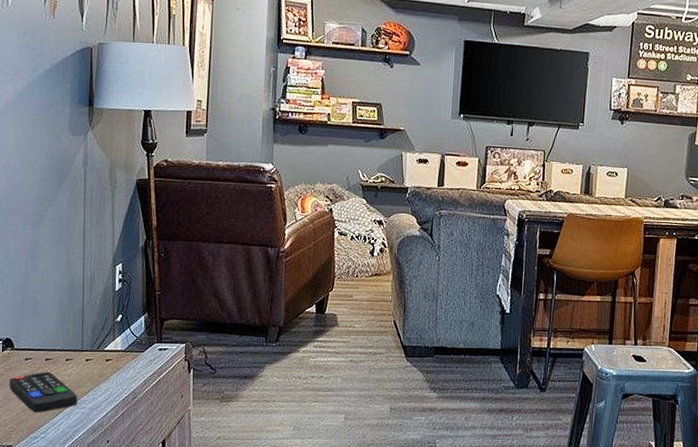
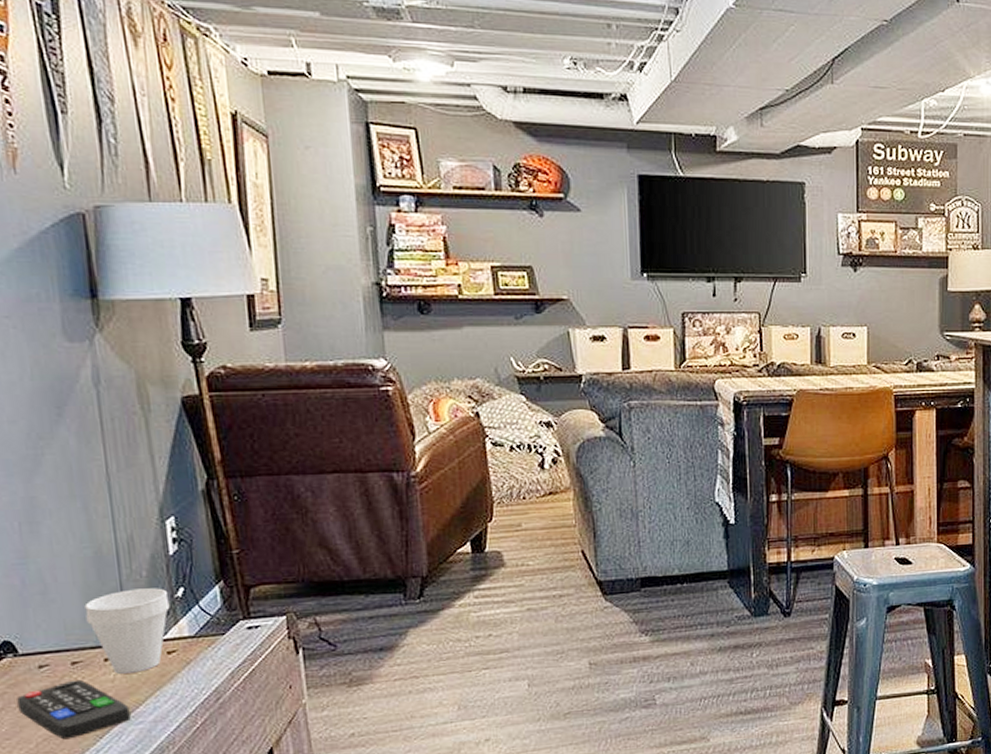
cup: none [58,312,112,372] -> present [84,588,170,674]

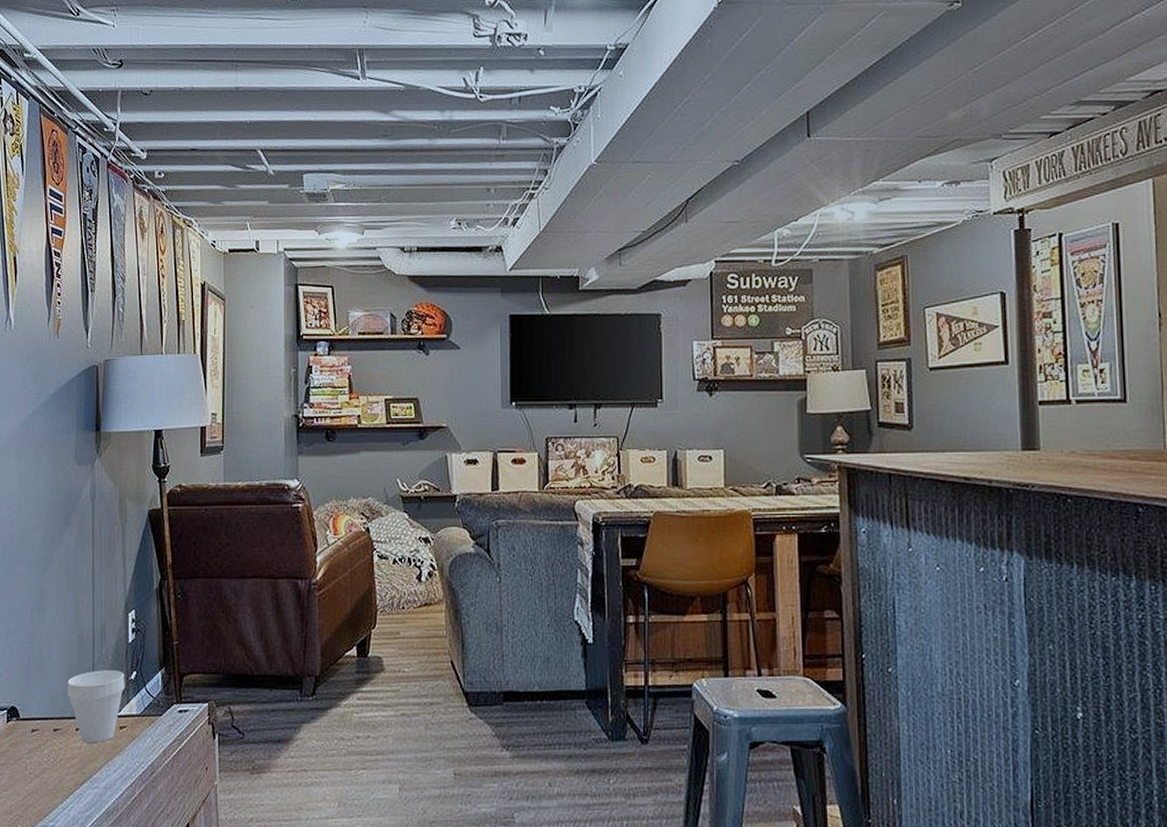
remote control: present [17,679,131,740] -> none [15,744,89,796]

